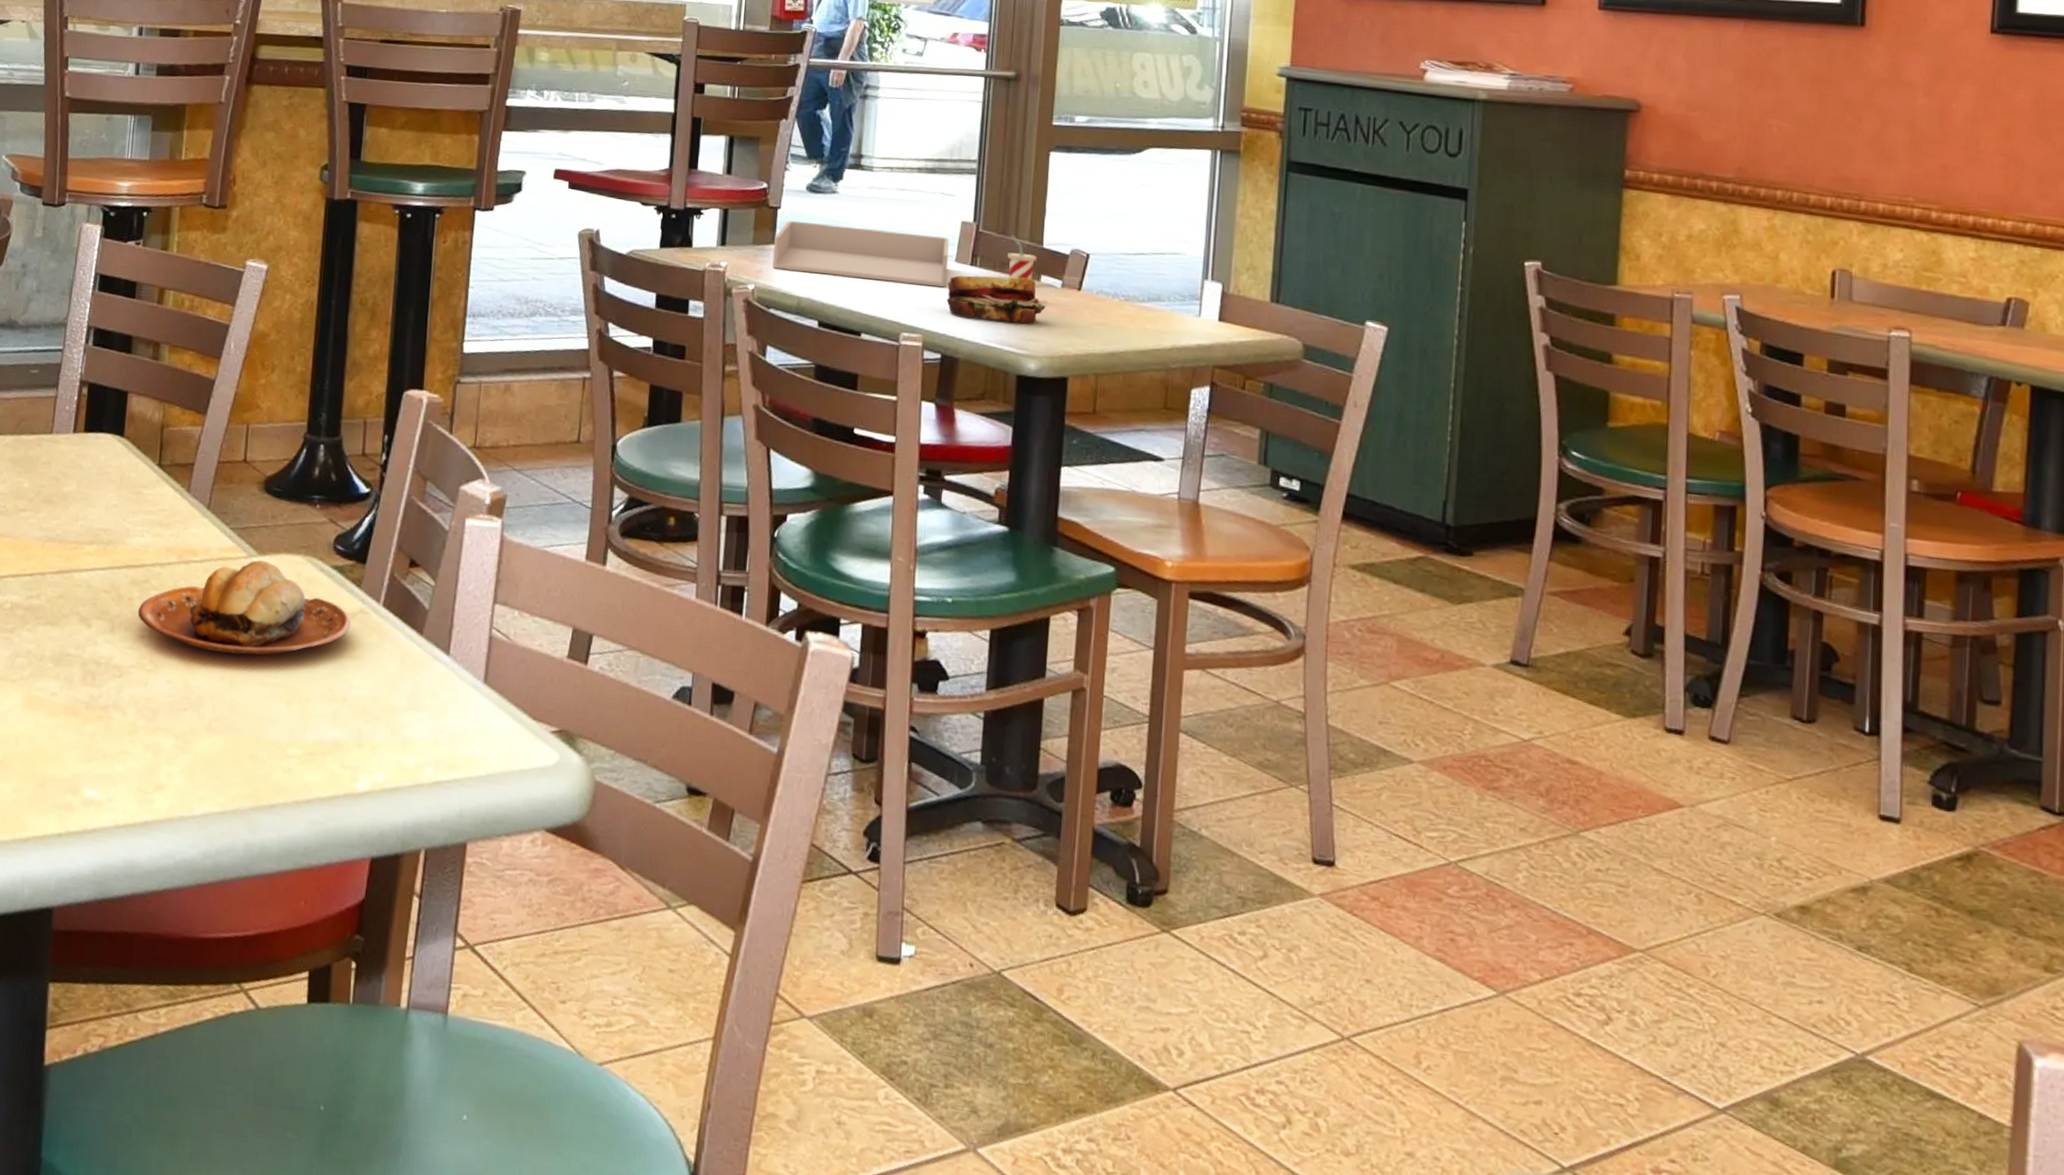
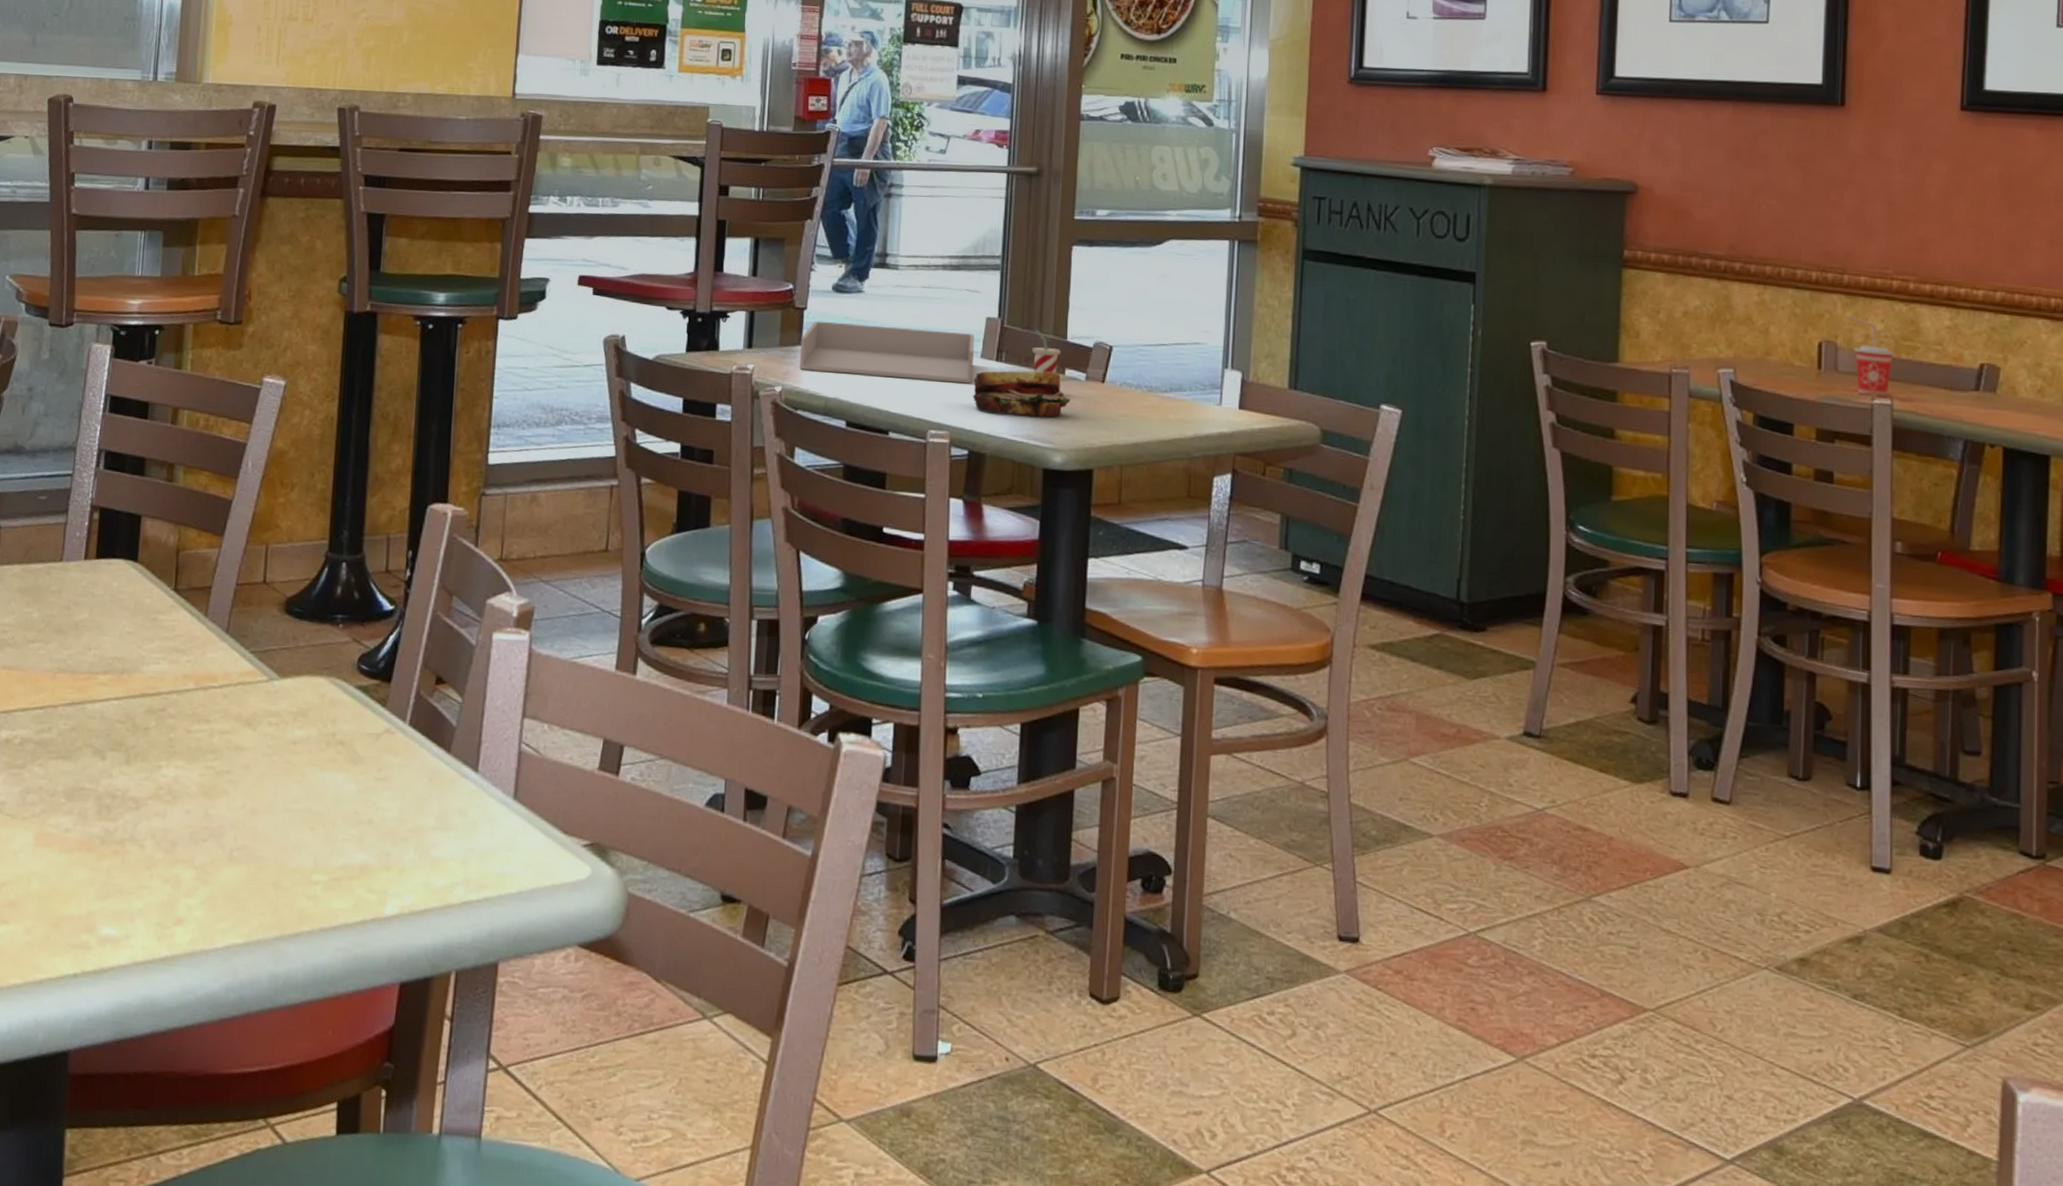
sandwich: present [137,560,351,655] -> none [154,683,376,781]
beverage cup: none [1866,244,1914,331] -> present [1849,316,1894,399]

